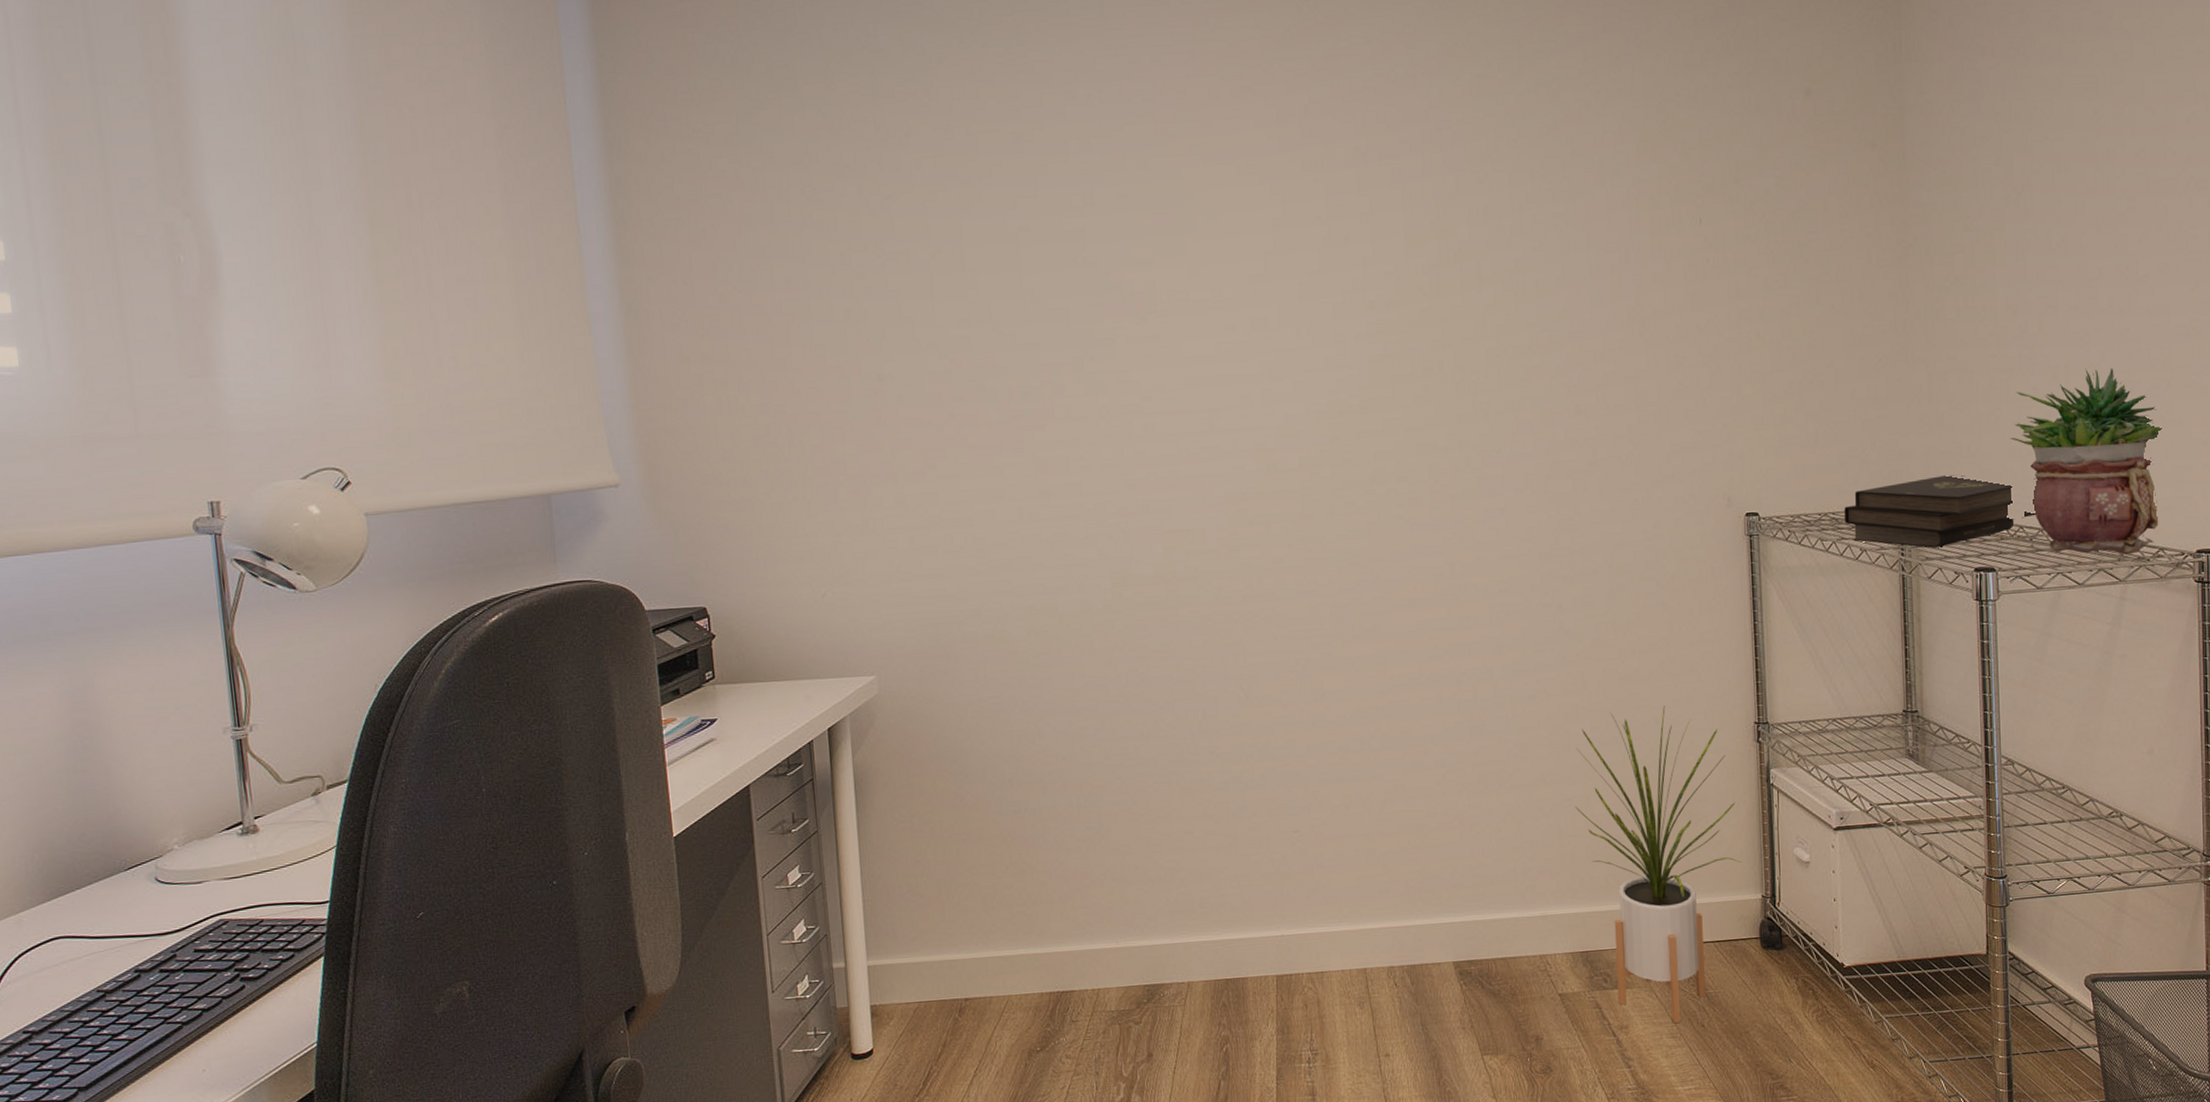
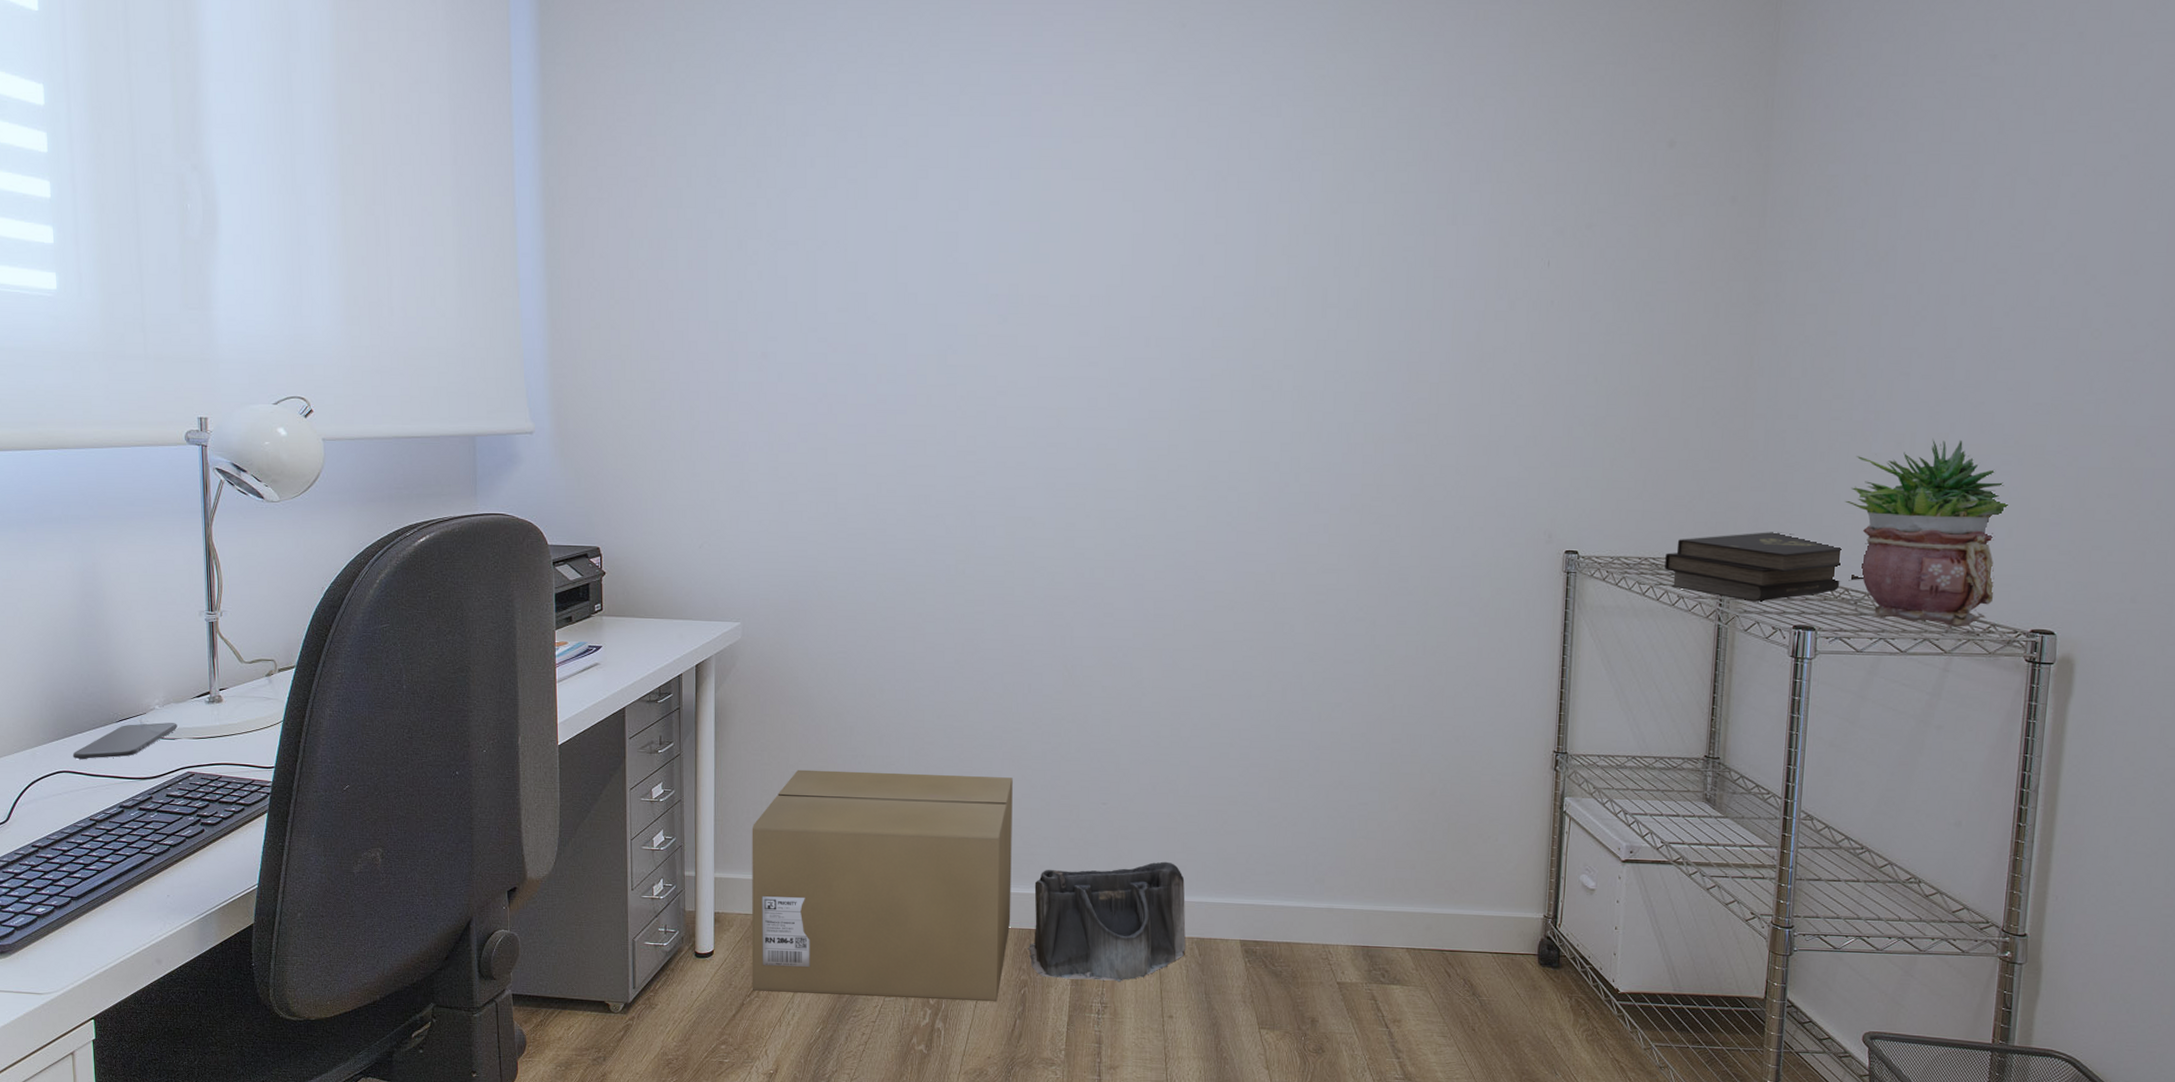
smartphone: none [70,863,204,921] -> present [72,722,178,760]
box: none [906,815,1205,1089] -> present [751,769,1013,1002]
saddlebag: none [1226,886,1397,1031] -> present [1027,861,1187,982]
house plant: present [1574,706,1742,1023] -> none [1369,726,1527,1023]

